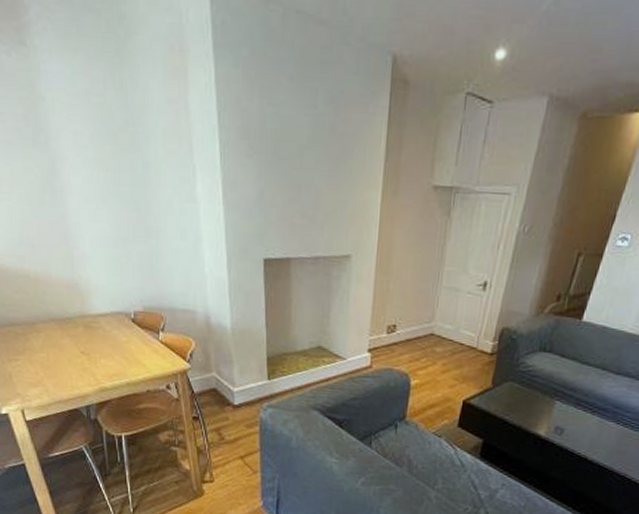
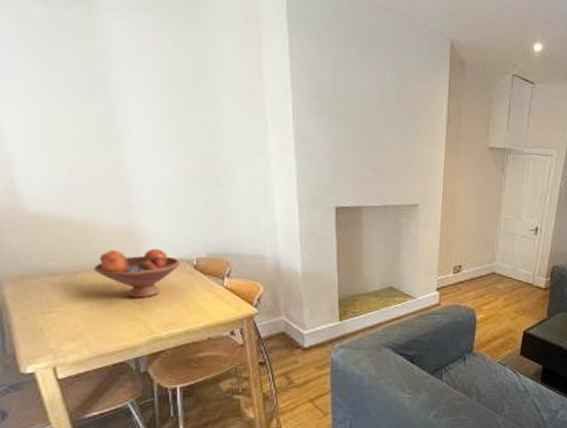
fruit bowl: none [47,301,121,350] -> present [93,248,181,298]

